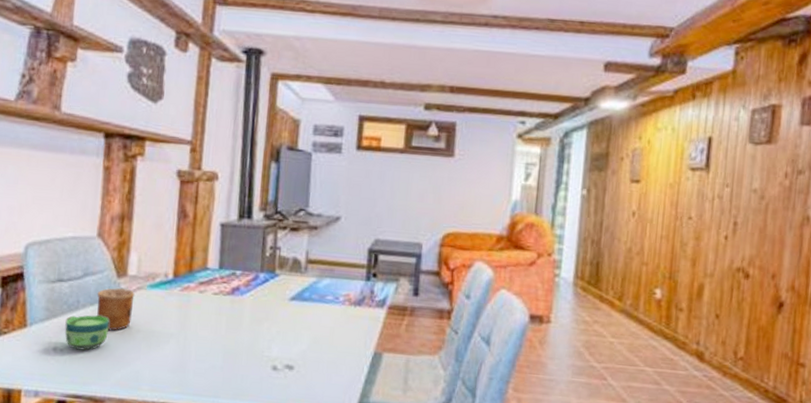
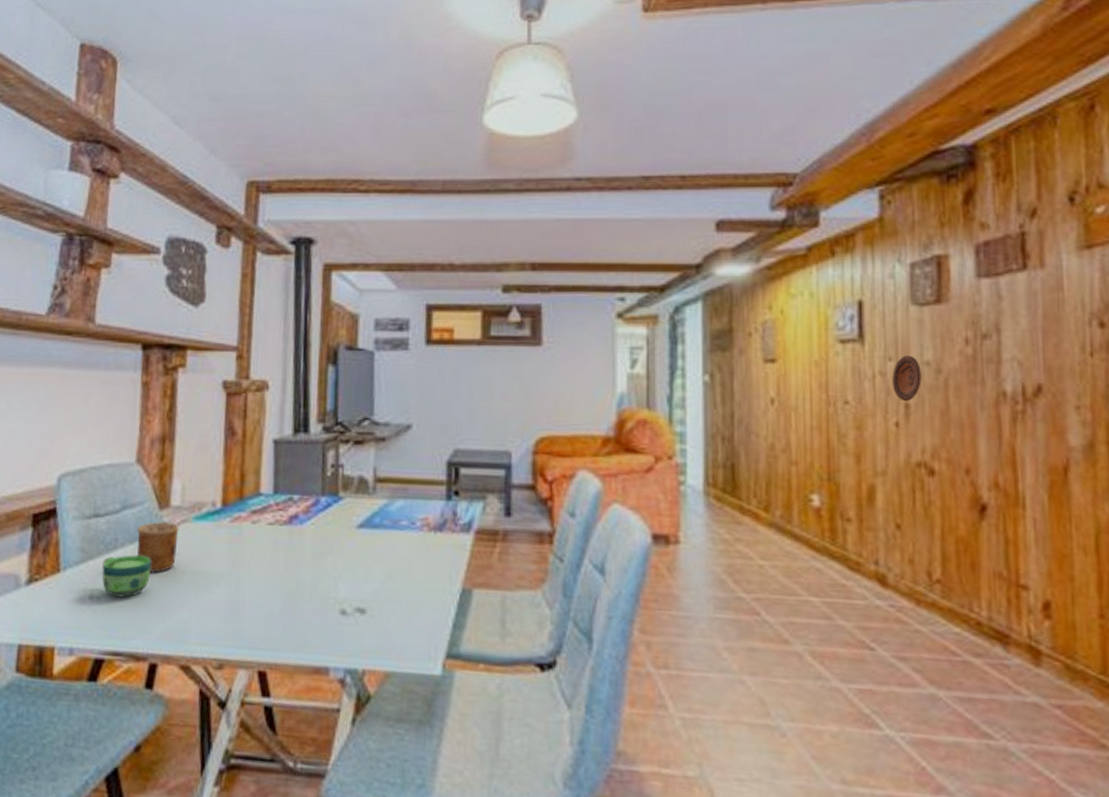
decorative plate: none [726,183,750,220] -> present [892,355,922,402]

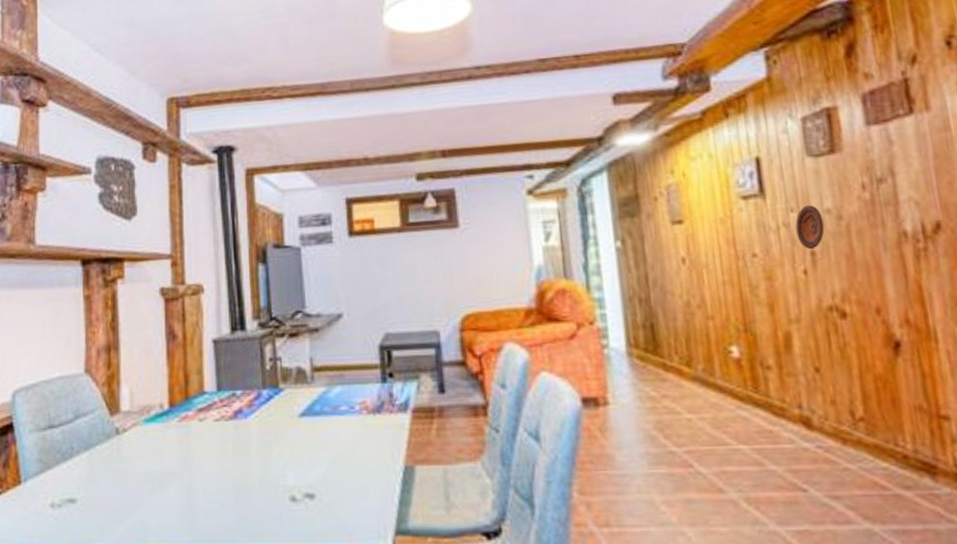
cup: present [102,555,151,598] -> none [61,461,107,503]
cup: present [136,522,179,573] -> none [90,427,130,477]

